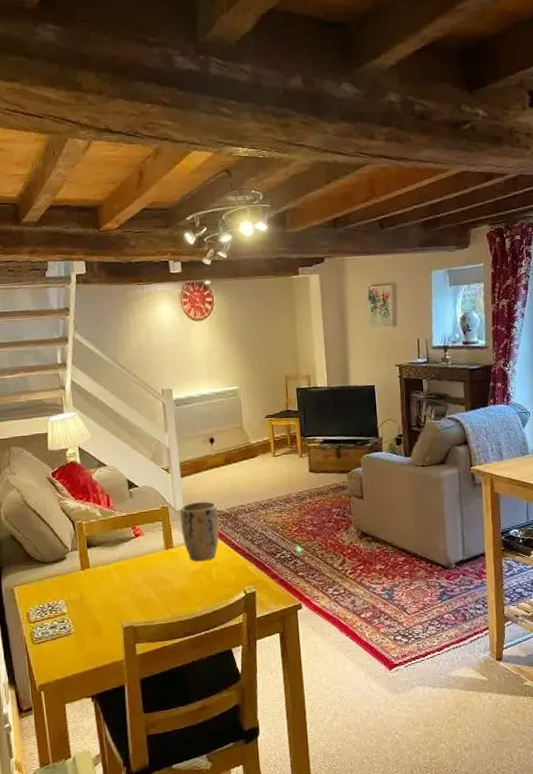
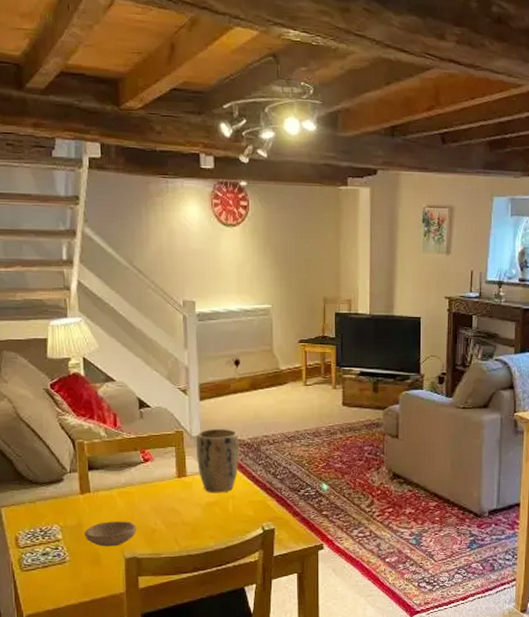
bowl: none [86,592,132,618] -> present [84,521,136,547]

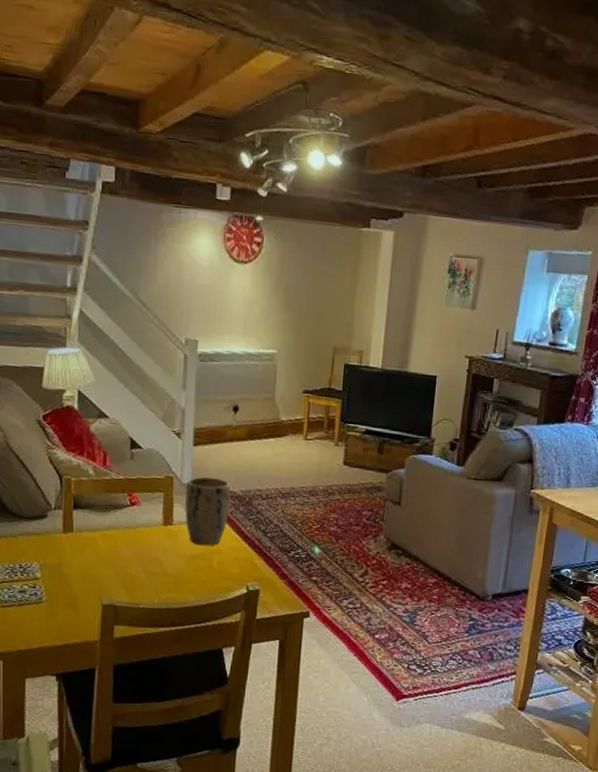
bowl: present [84,521,136,547] -> none [63,564,117,591]

